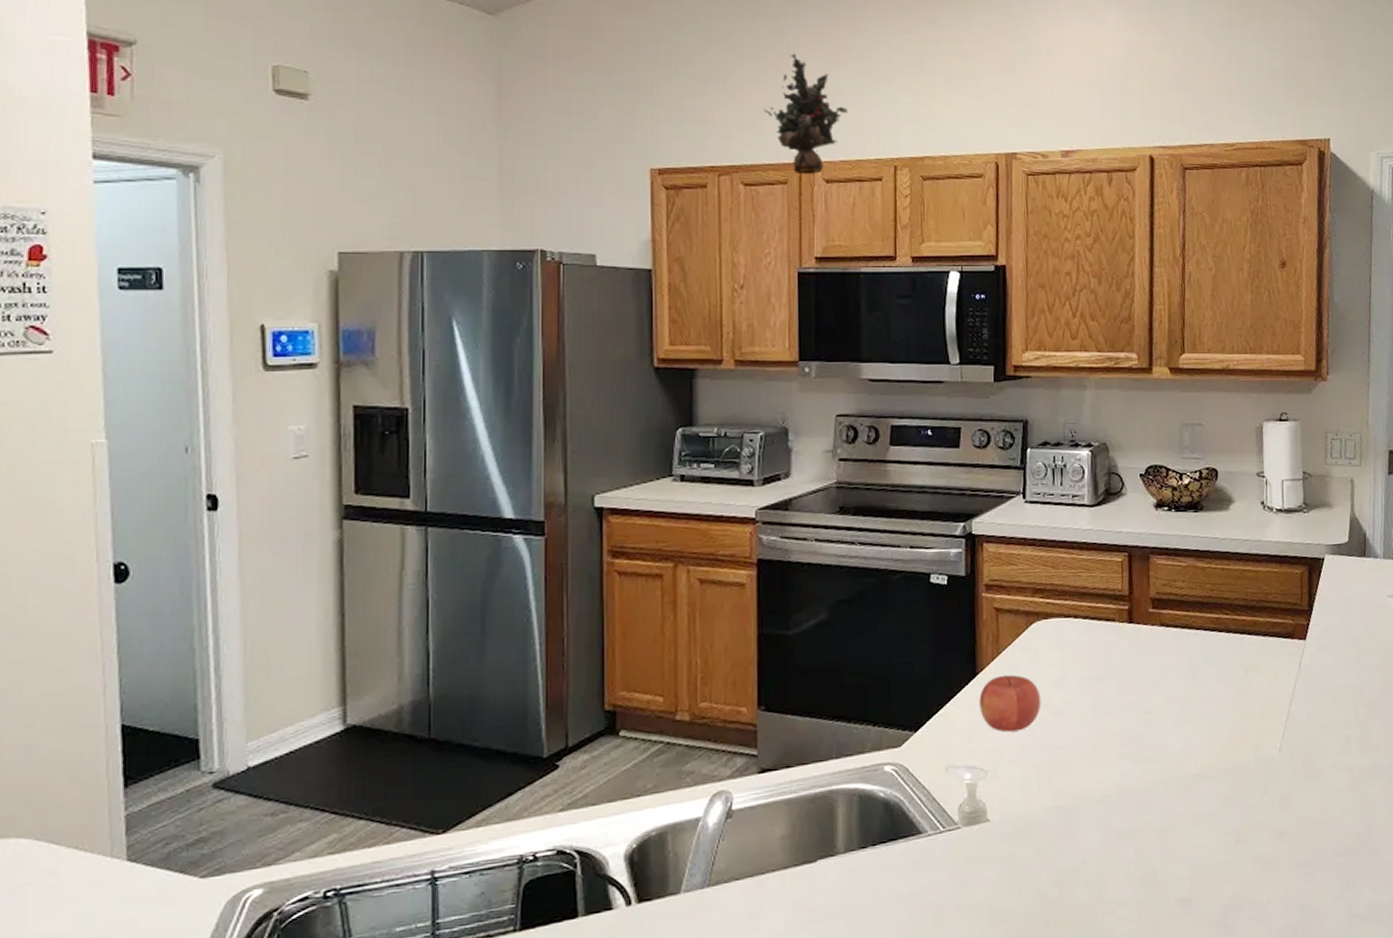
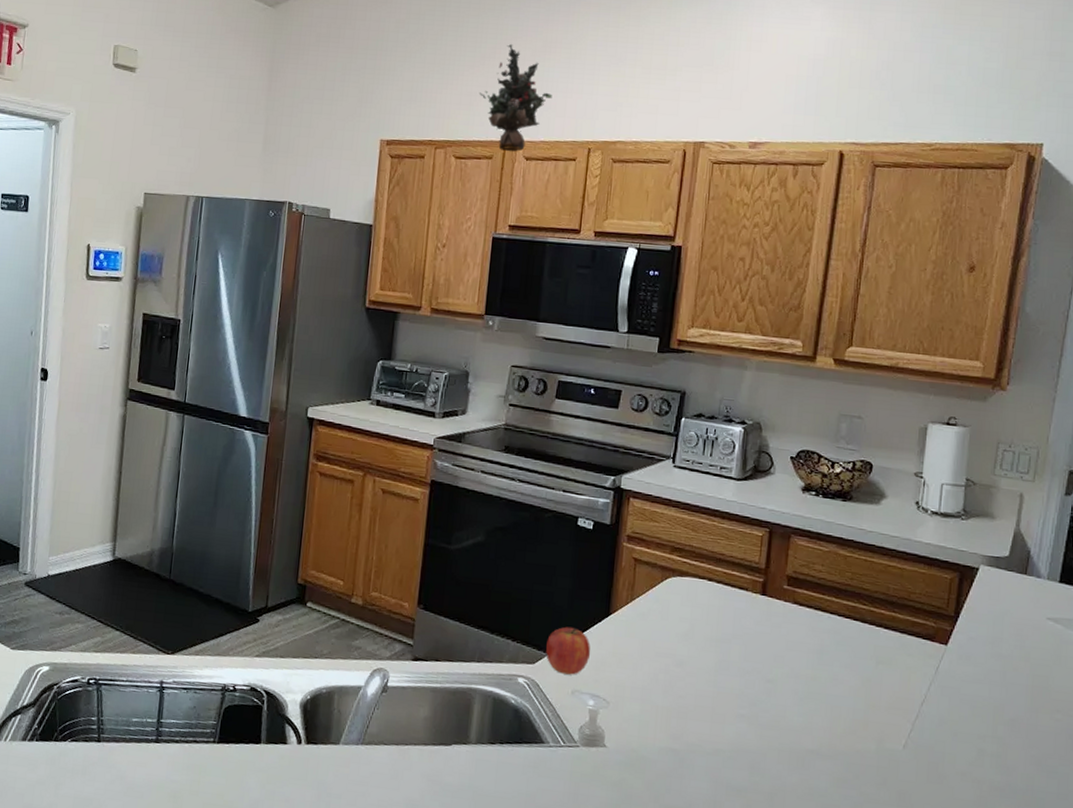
fruit: none [910,696,961,751] -> present [545,626,591,675]
fruit: present [979,674,1041,732] -> none [609,619,668,673]

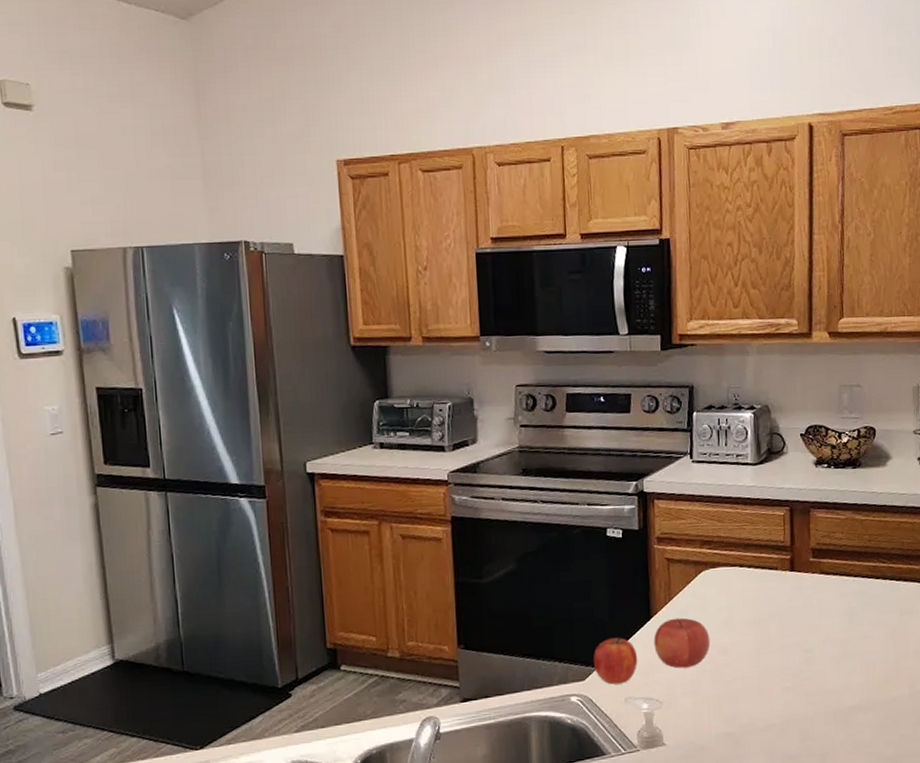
decorative plant: present [478,43,552,152] -> none [436,39,516,159]
fruit: none [609,619,668,673] -> present [654,618,711,668]

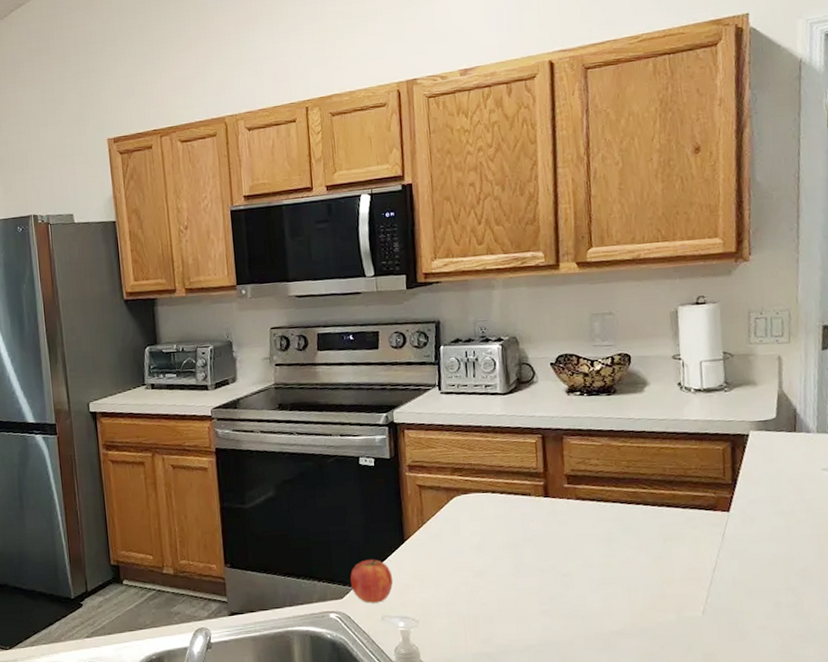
fruit: present [654,618,711,668] -> none [408,541,465,590]

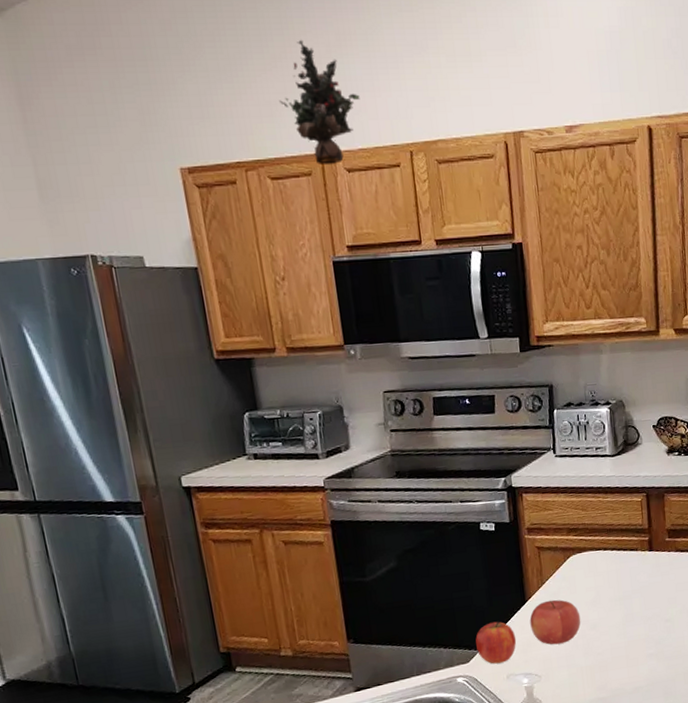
decorative plant: none [191,21,262,126] -> present [278,39,360,165]
fruit: none [408,541,465,590] -> present [529,599,581,645]

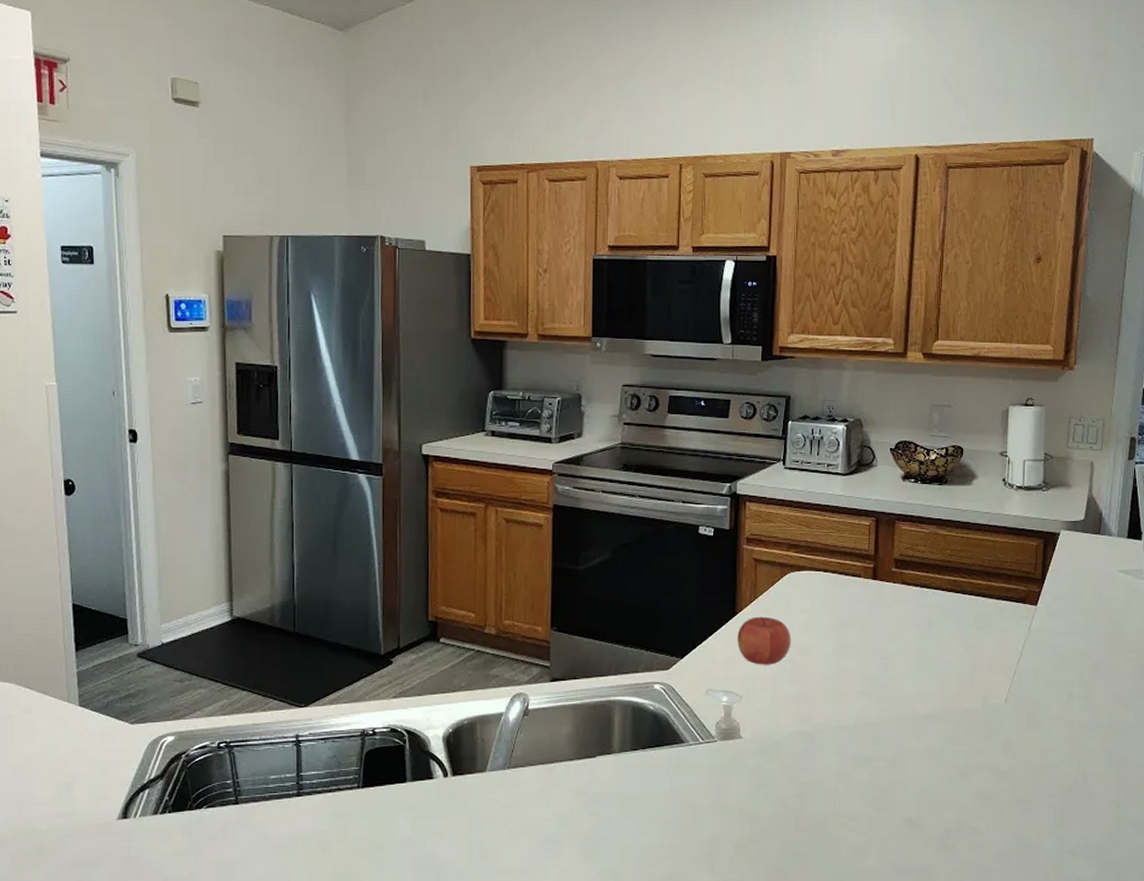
decorative plant: present [278,39,360,165] -> none [566,61,640,172]
fruit: present [475,621,517,664] -> none [678,630,721,676]

